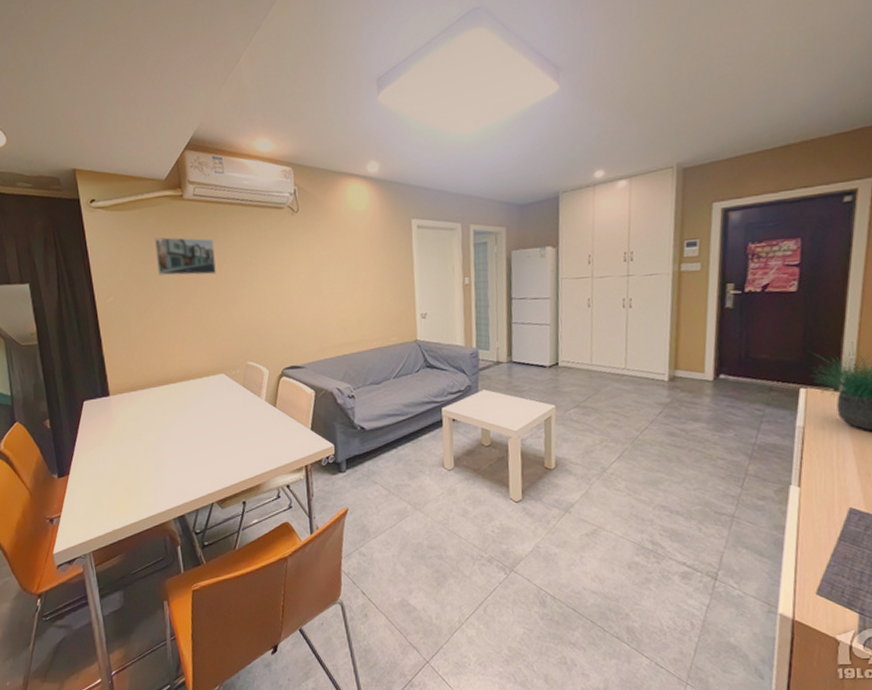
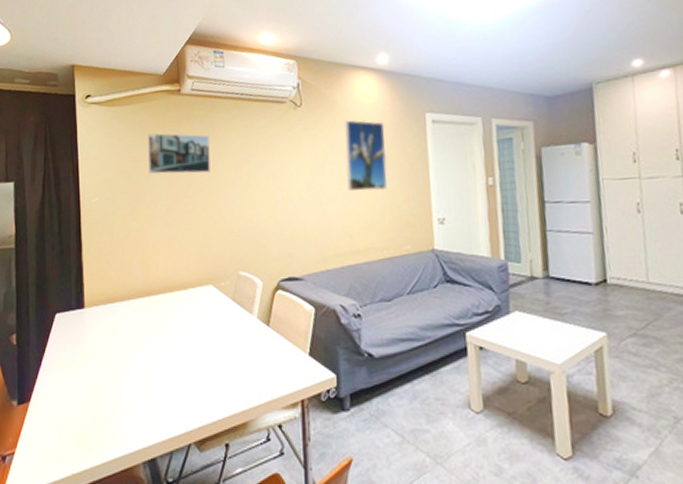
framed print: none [337,225,377,290] -> present [344,120,388,191]

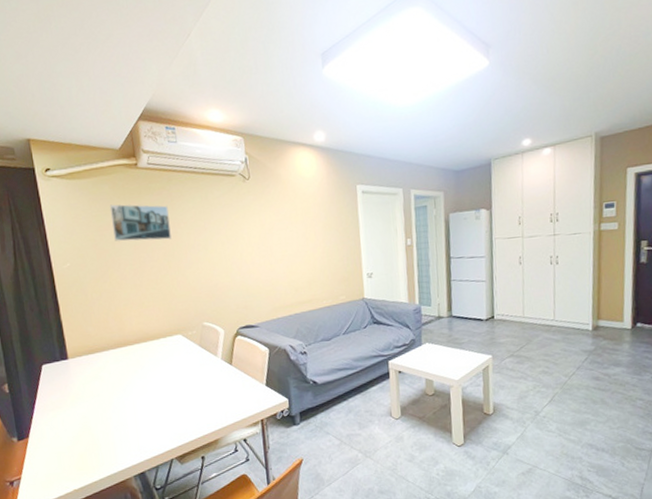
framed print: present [344,120,388,191] -> none [287,191,326,253]

